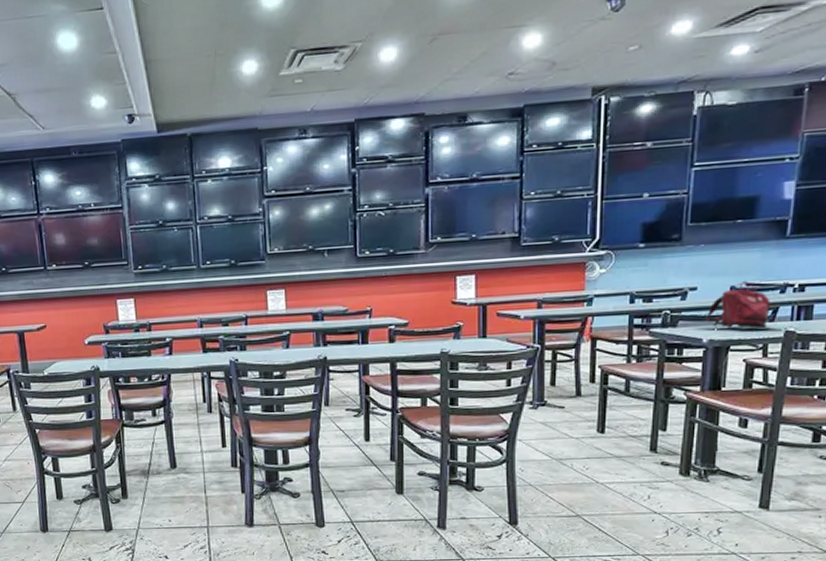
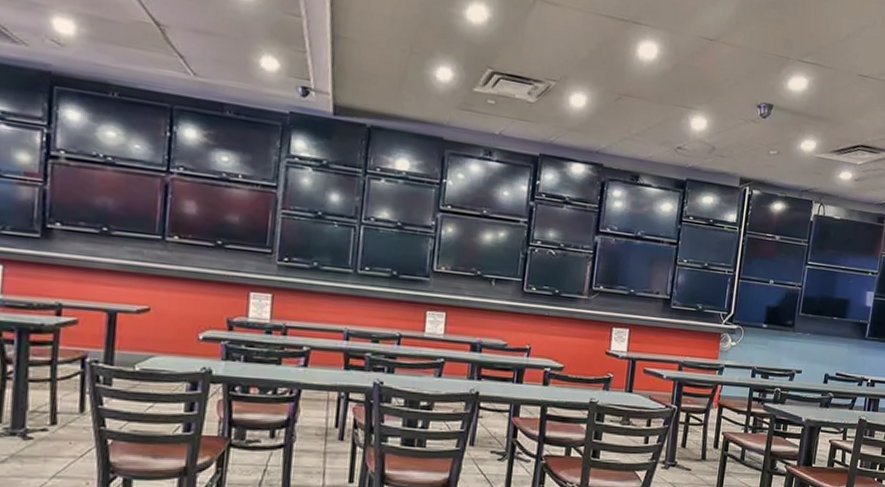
backpack: present [706,281,776,330] -> none [806,371,853,417]

